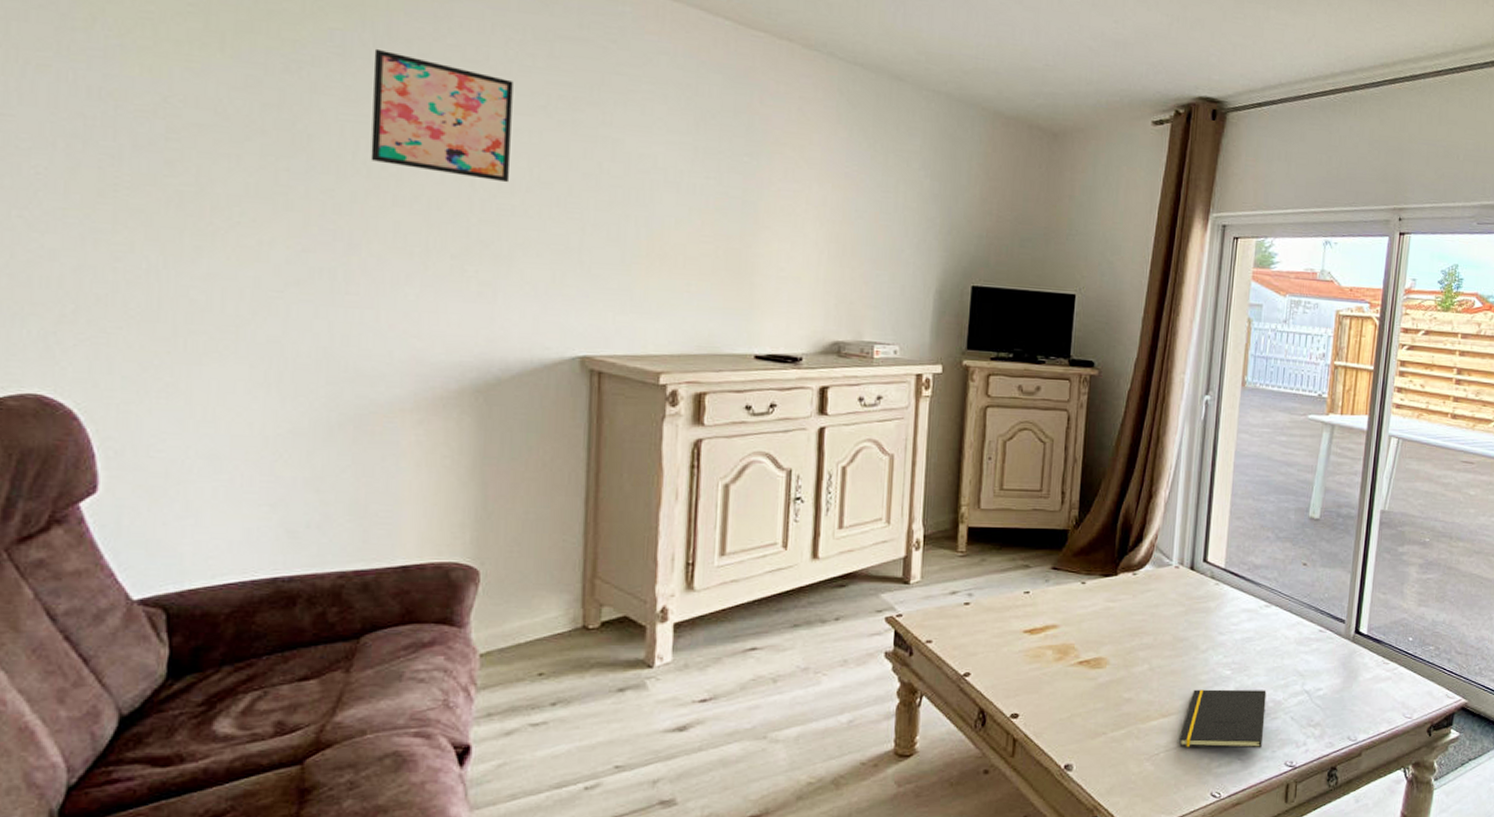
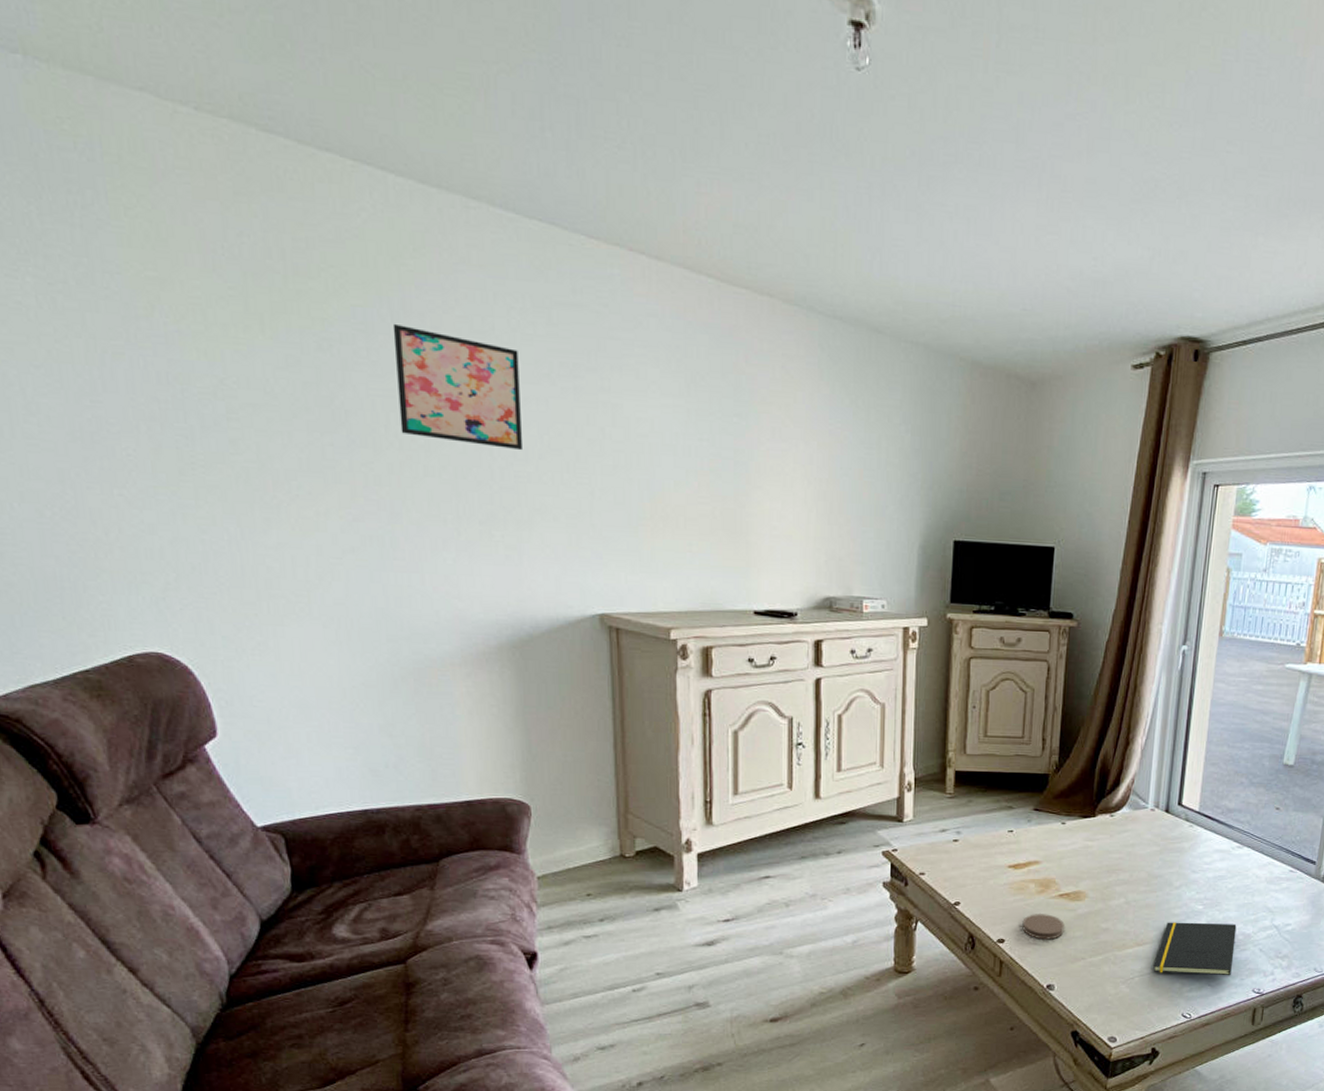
coaster: none [1038,683,1084,713] -> present [1022,913,1065,940]

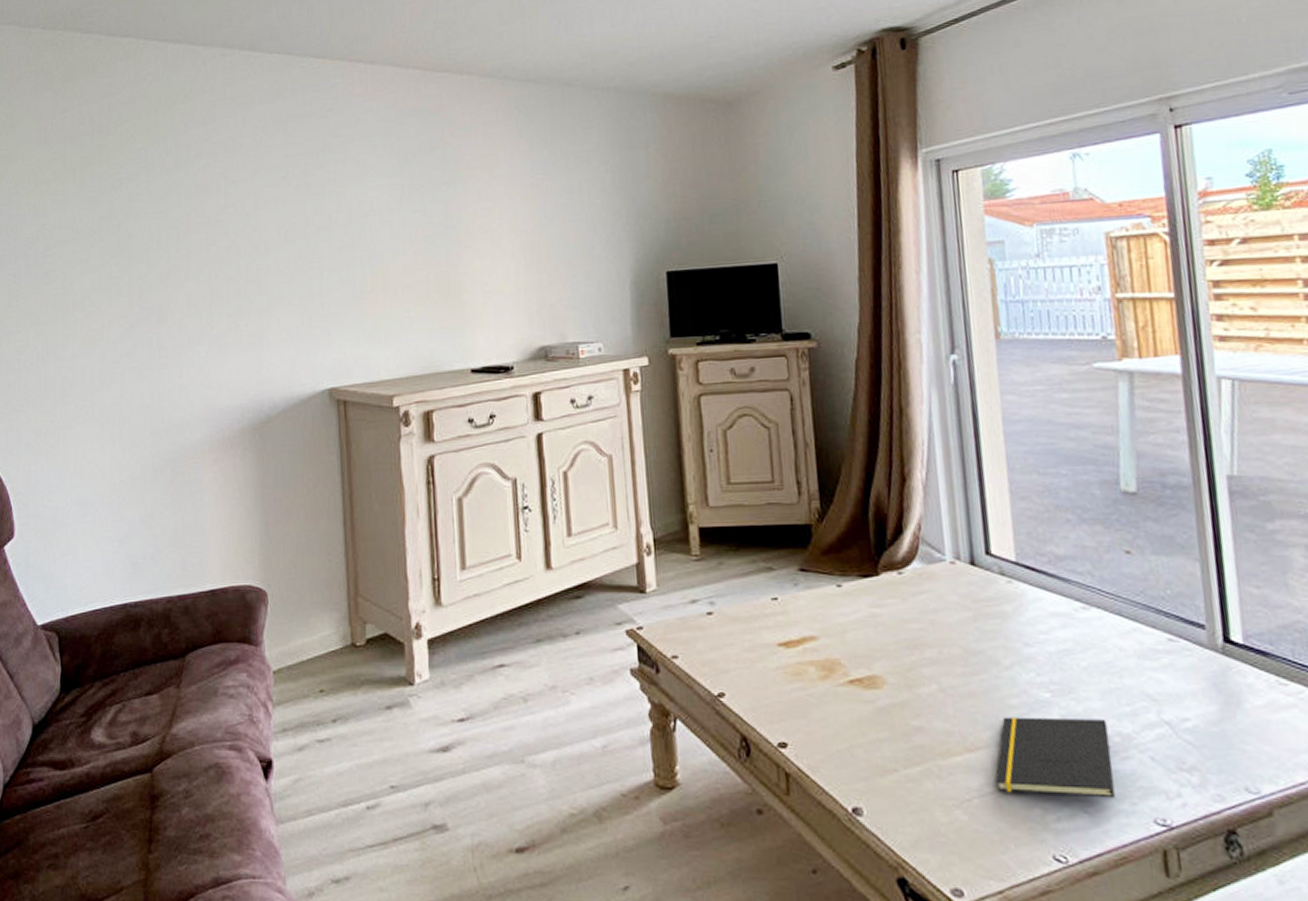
wall art: present [392,323,522,451] -> none [166,157,263,247]
coaster: present [1022,913,1065,940] -> none [806,706,864,743]

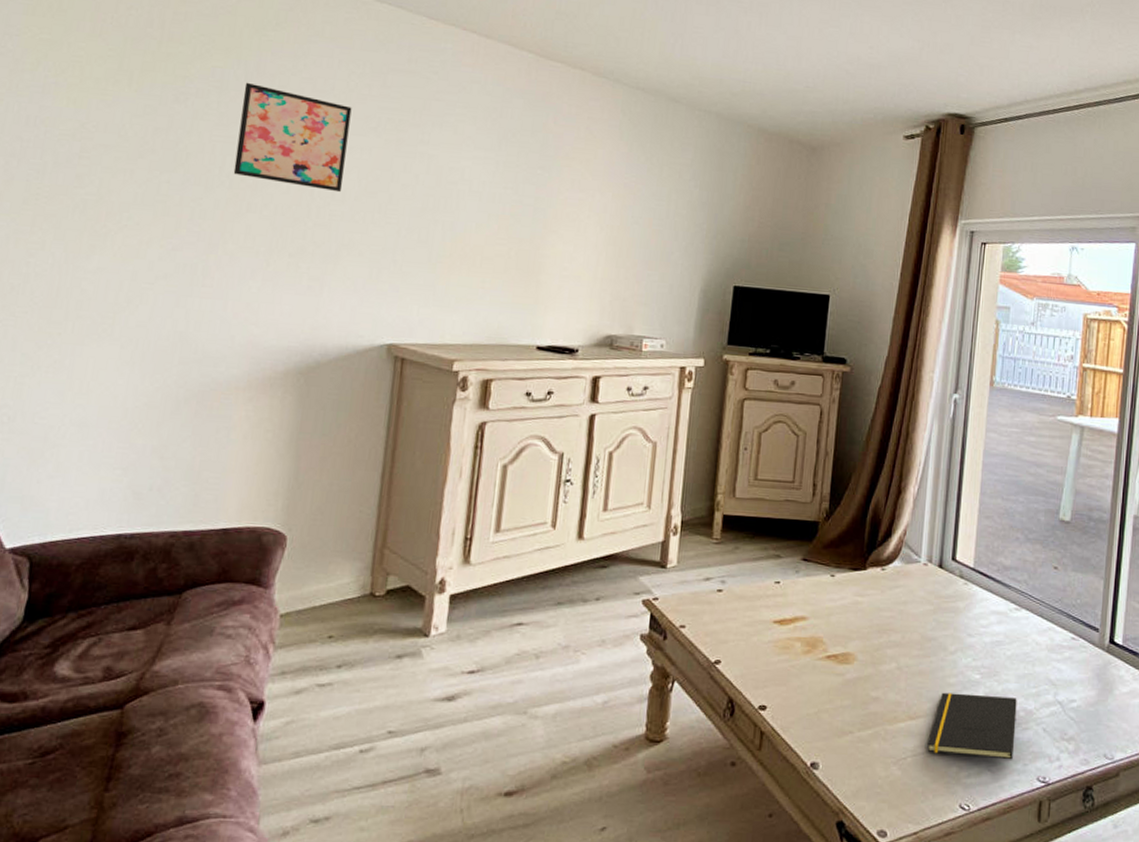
wall art: none [166,157,263,247] -> present [233,82,352,193]

